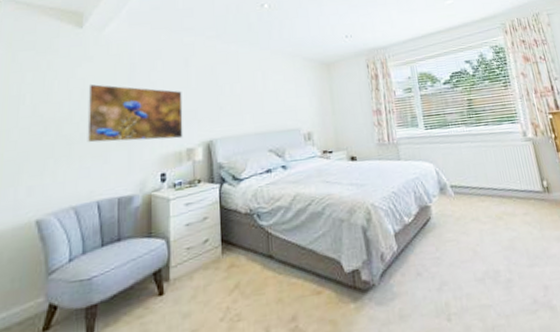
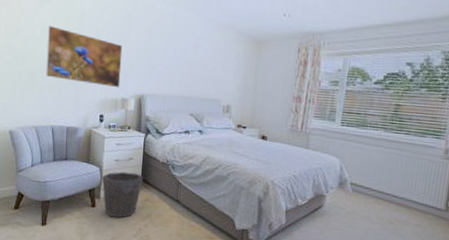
waste bin: none [169,234,224,302] -> present [101,171,144,218]

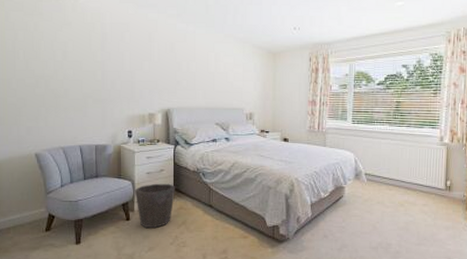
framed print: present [45,25,123,88] -> none [69,47,146,104]

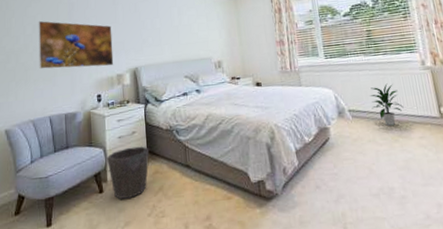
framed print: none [69,47,146,104] -> present [38,20,114,69]
indoor plant: none [386,154,415,192] -> present [369,83,404,127]

